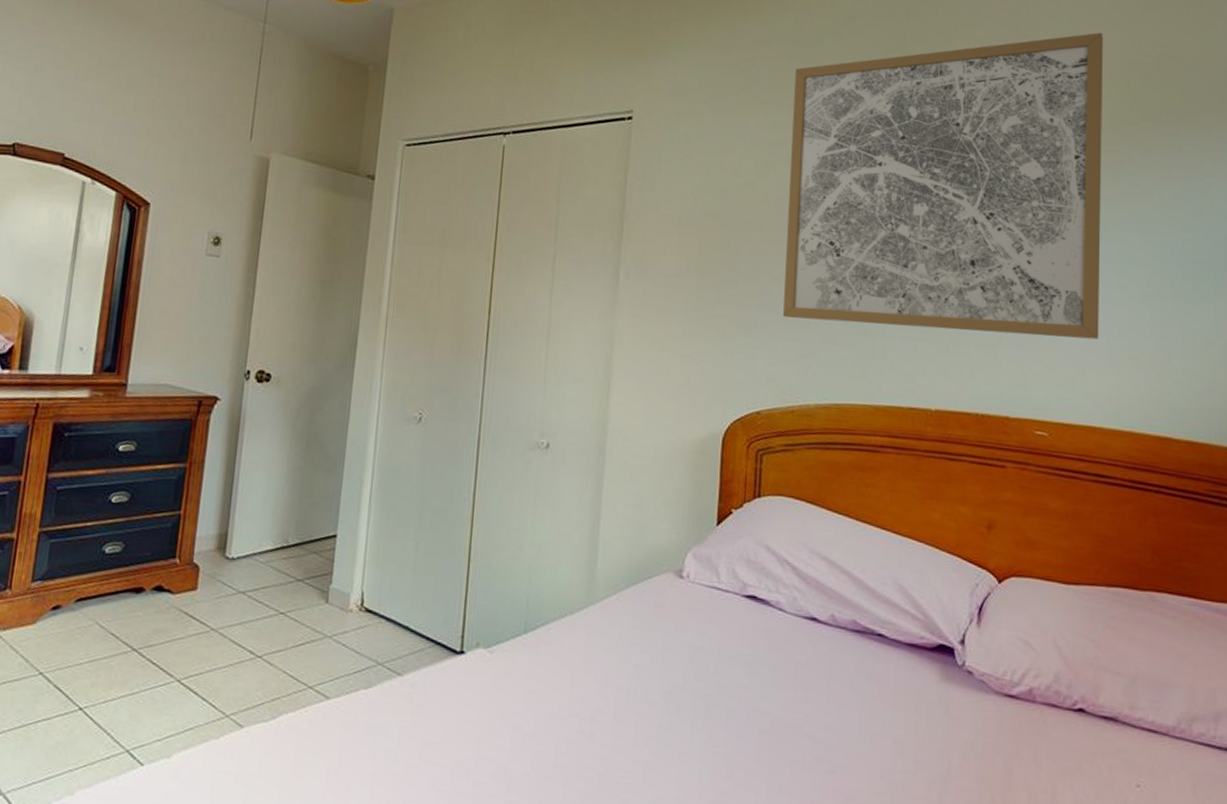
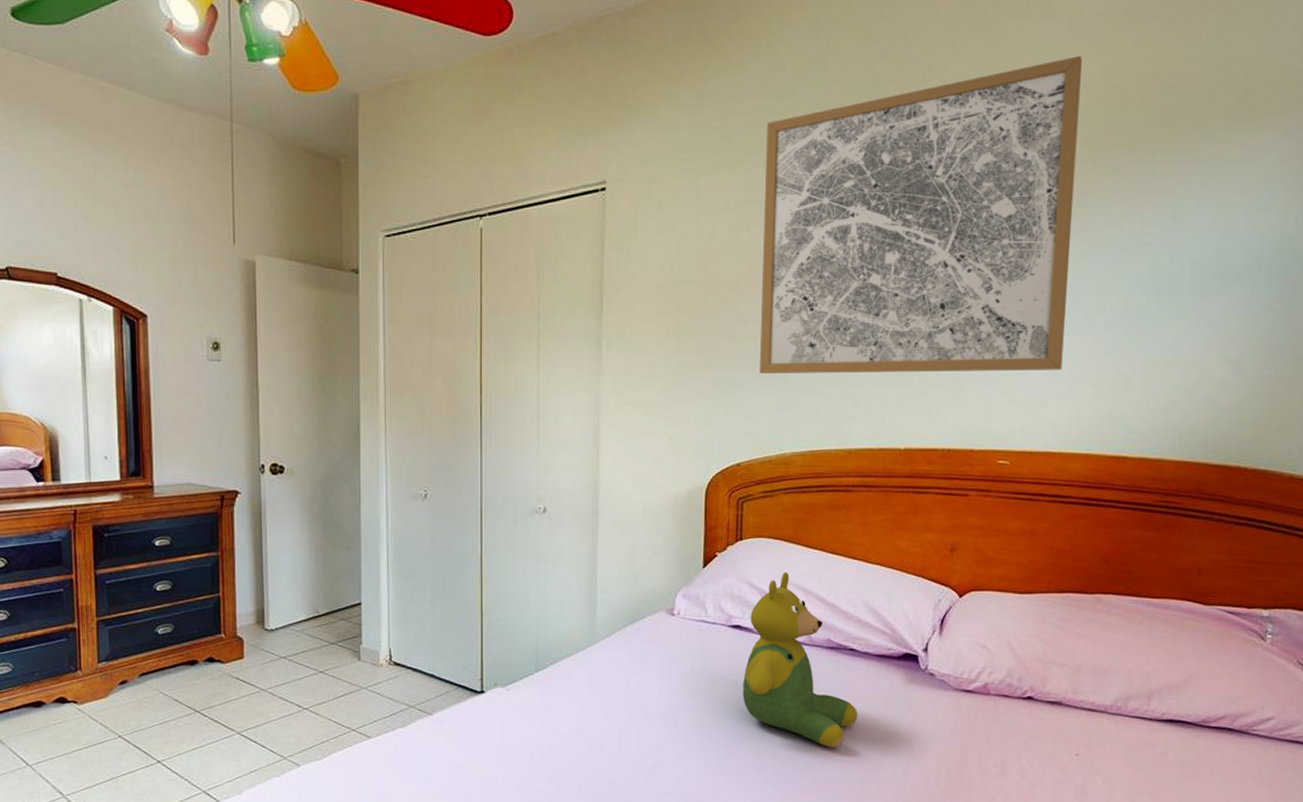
teddy bear: none [756,537,886,755] -> present [743,571,857,748]

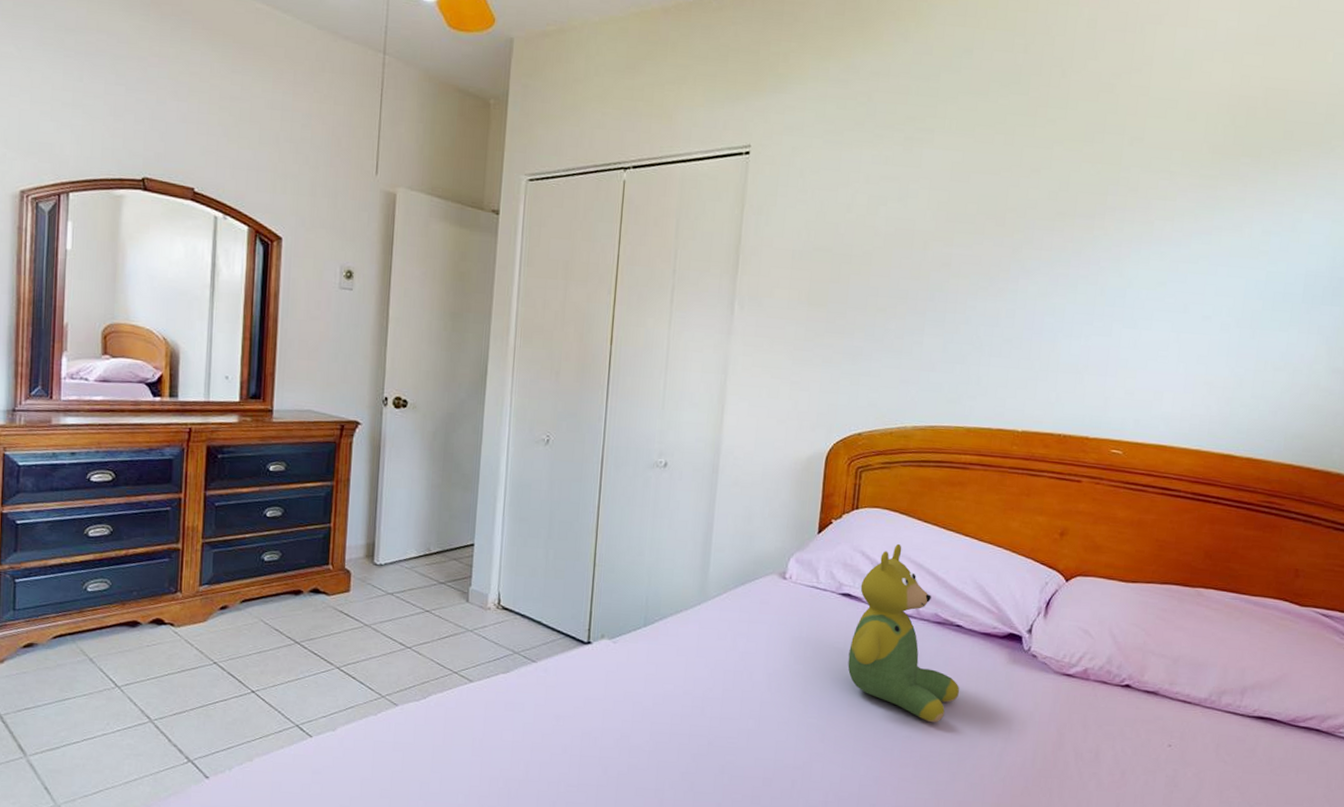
wall art: present [760,55,1082,373] -> none [887,65,1215,367]

